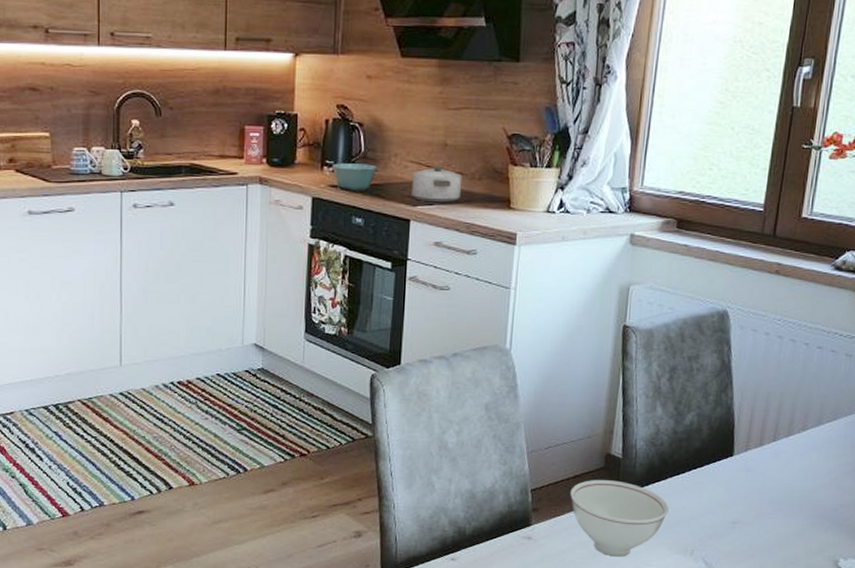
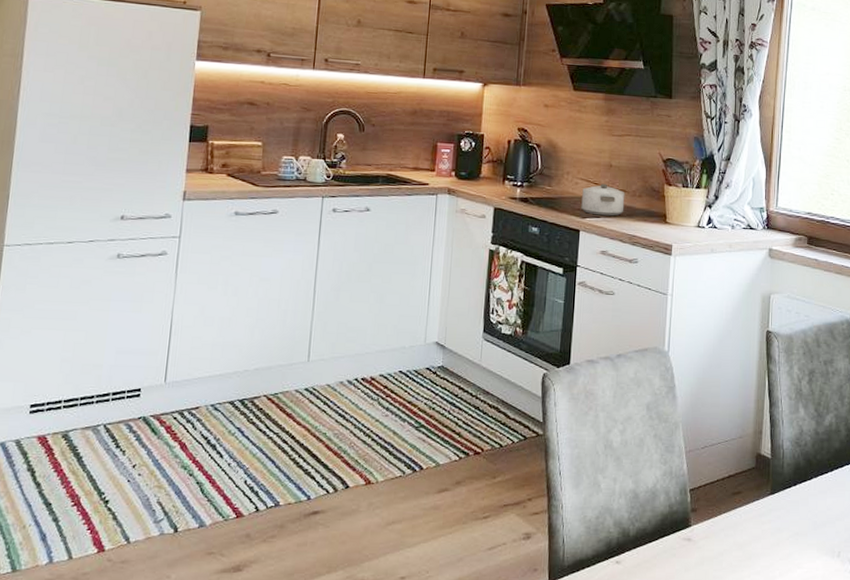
bowl: present [331,163,378,191] -> none [512,178,552,204]
bowl: present [570,479,669,557] -> none [725,479,815,559]

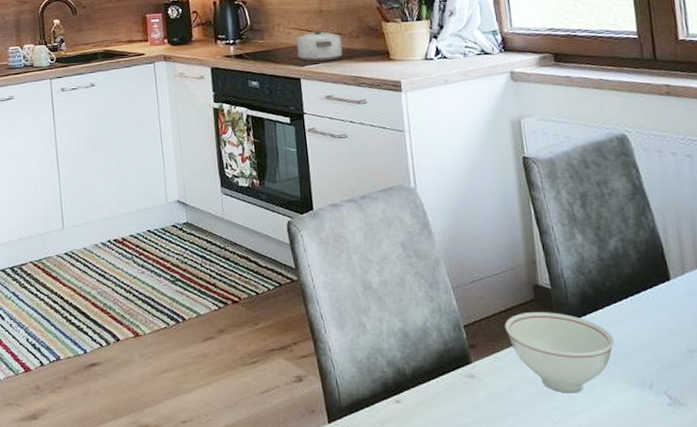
bowl: none [725,479,815,559] -> present [504,311,614,393]

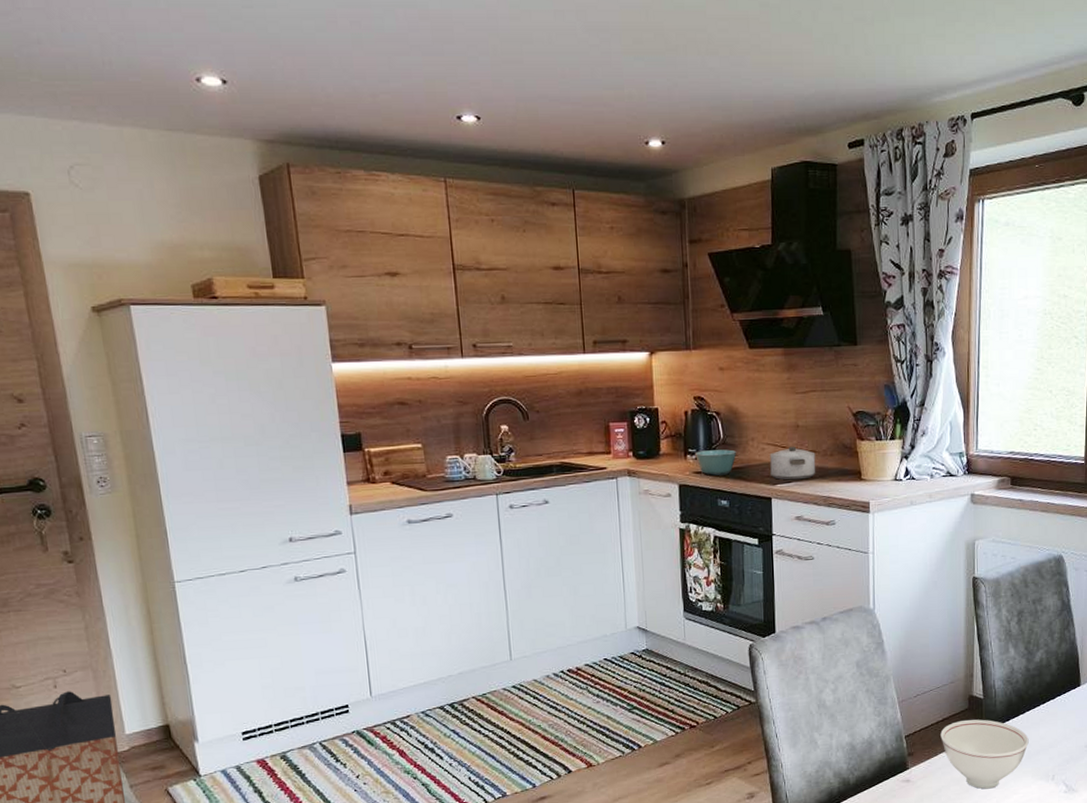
bowl: none [224,34,264,59] -> present [694,449,737,476]

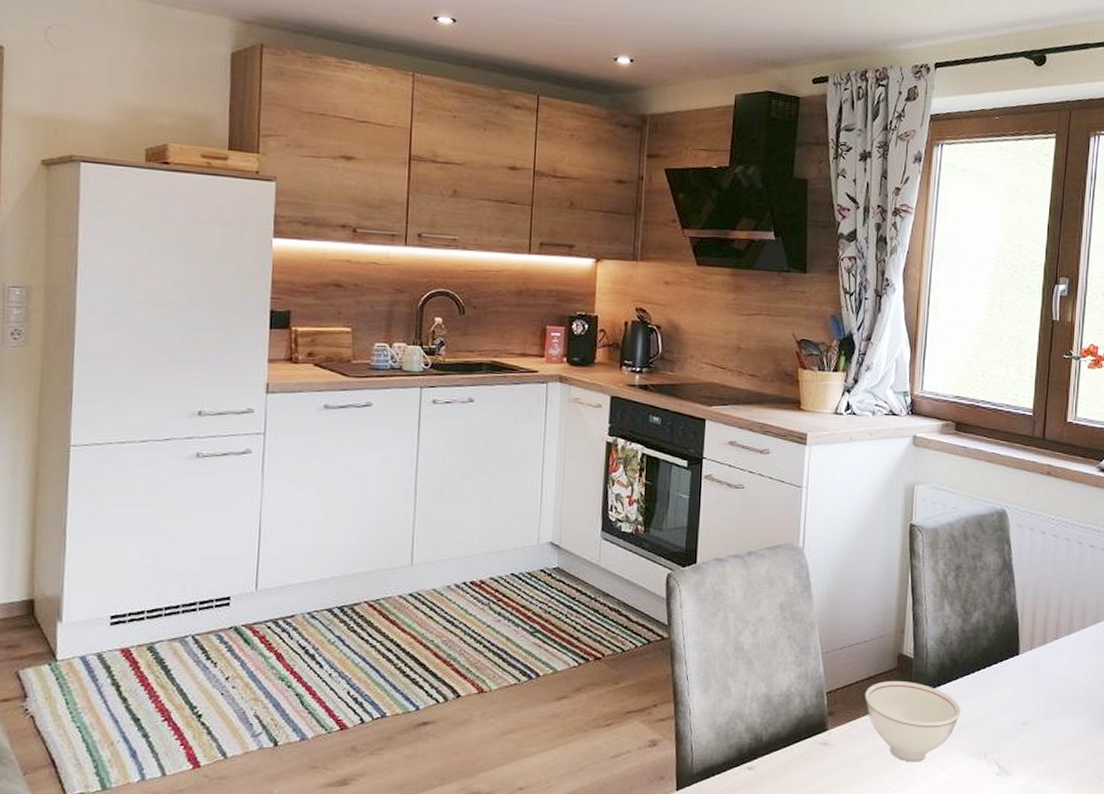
bowl: present [694,449,737,476] -> none [630,363,674,391]
cooking pot: present [770,446,816,480] -> none [707,368,755,404]

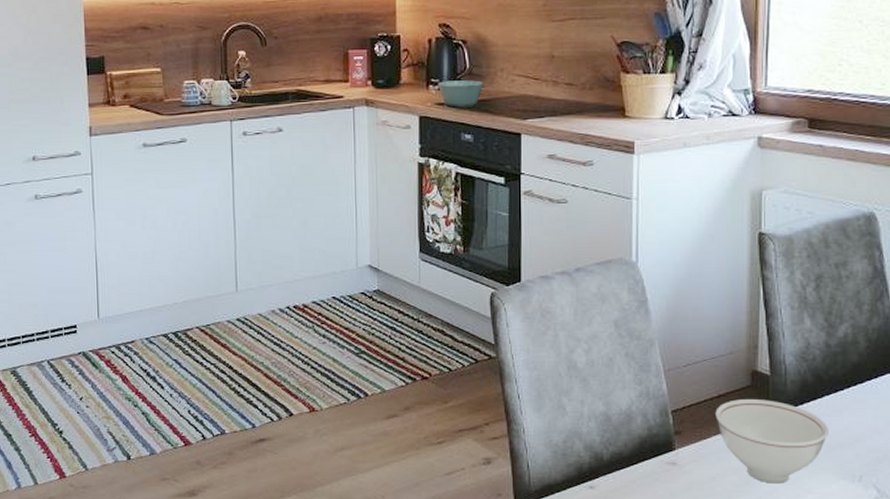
bowl: none [630,363,674,391] -> present [437,80,484,108]

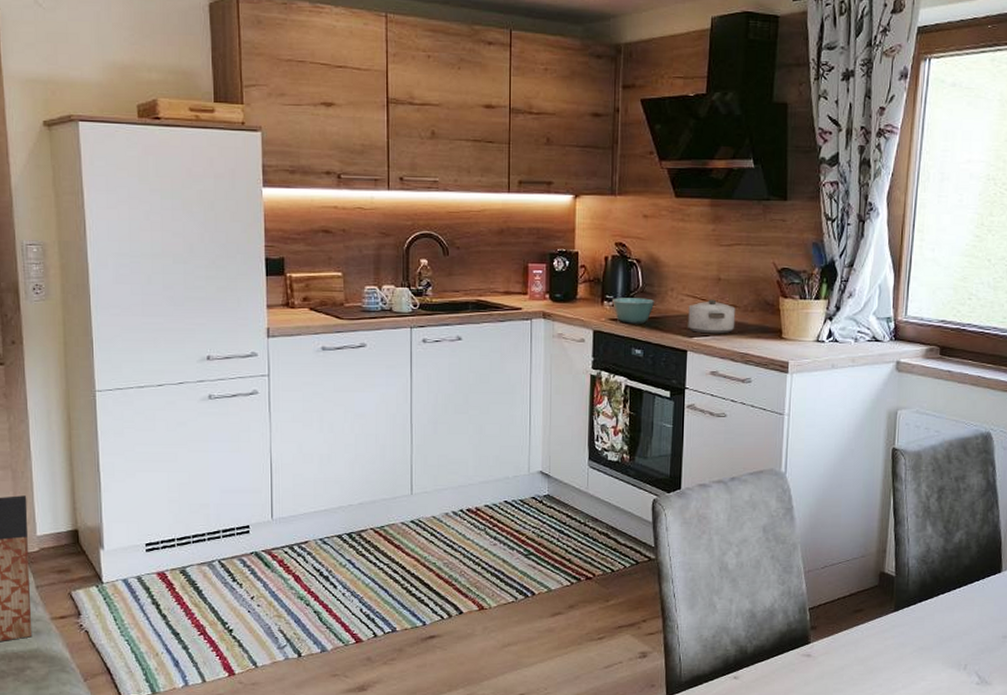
cooking pot: none [520,78,573,115] -> present [688,299,736,334]
bowl: present [715,398,829,484] -> none [847,597,942,672]

